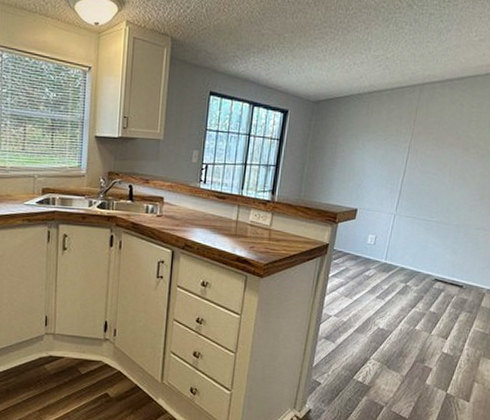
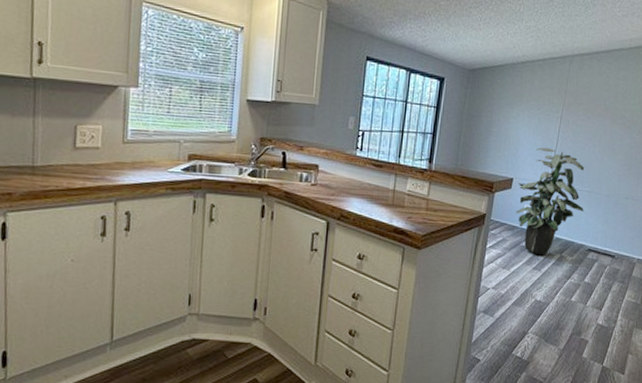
indoor plant: none [359,177,434,285] -> present [516,147,585,256]

